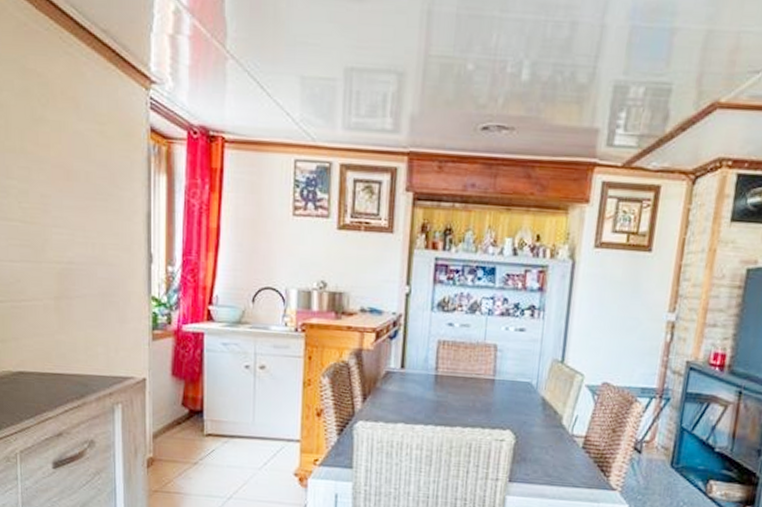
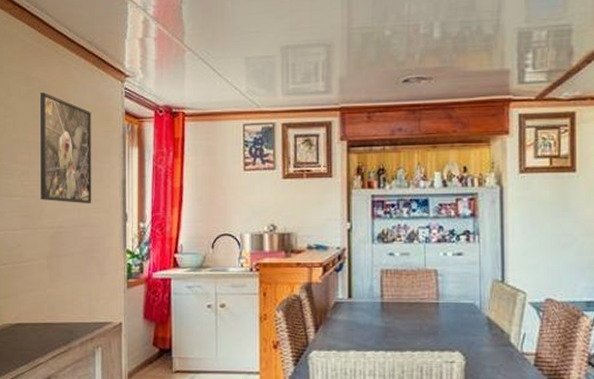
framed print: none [40,91,109,239] -> present [40,92,92,204]

